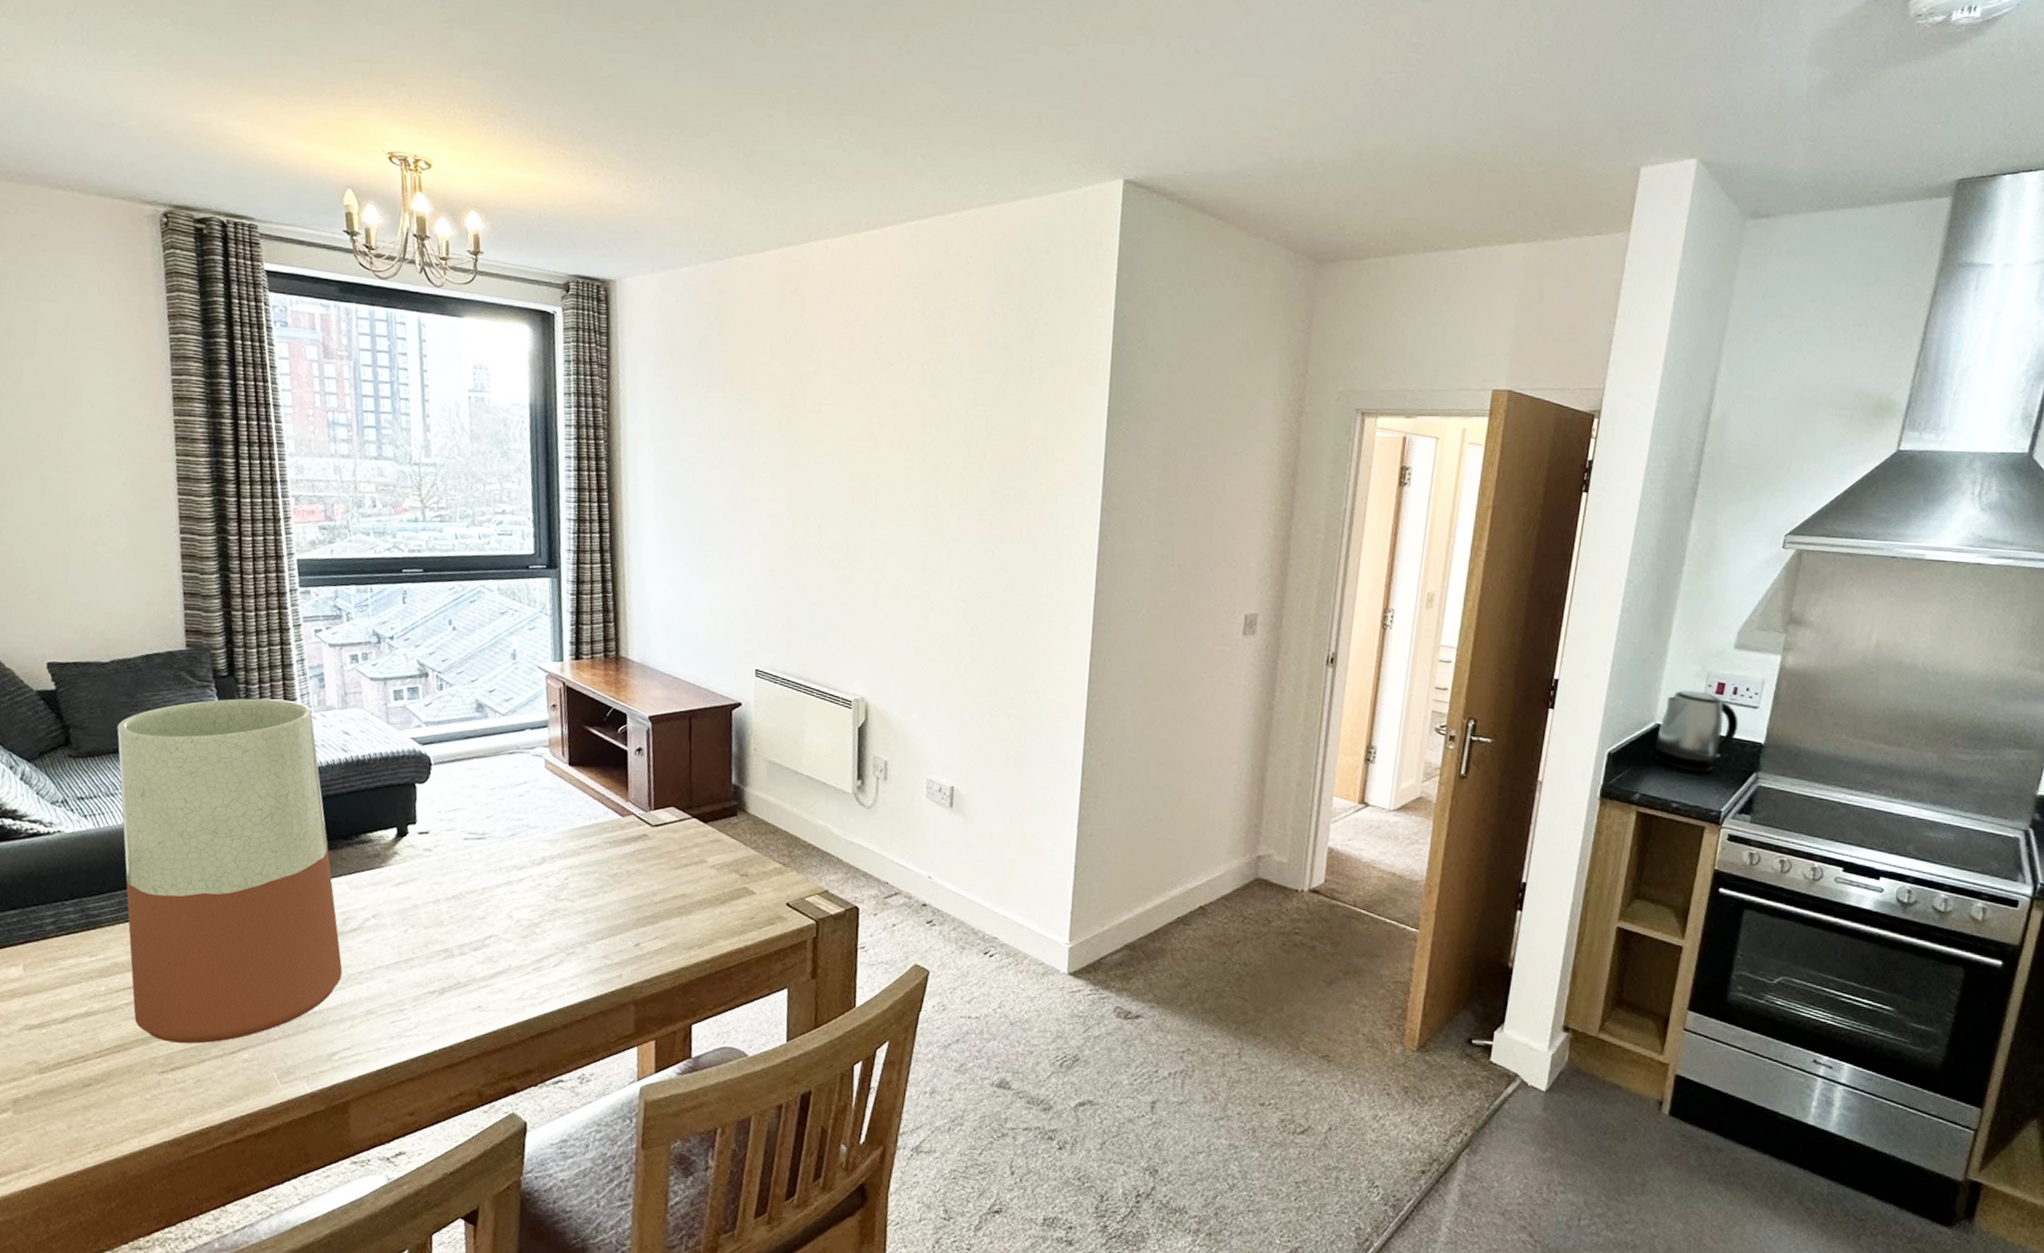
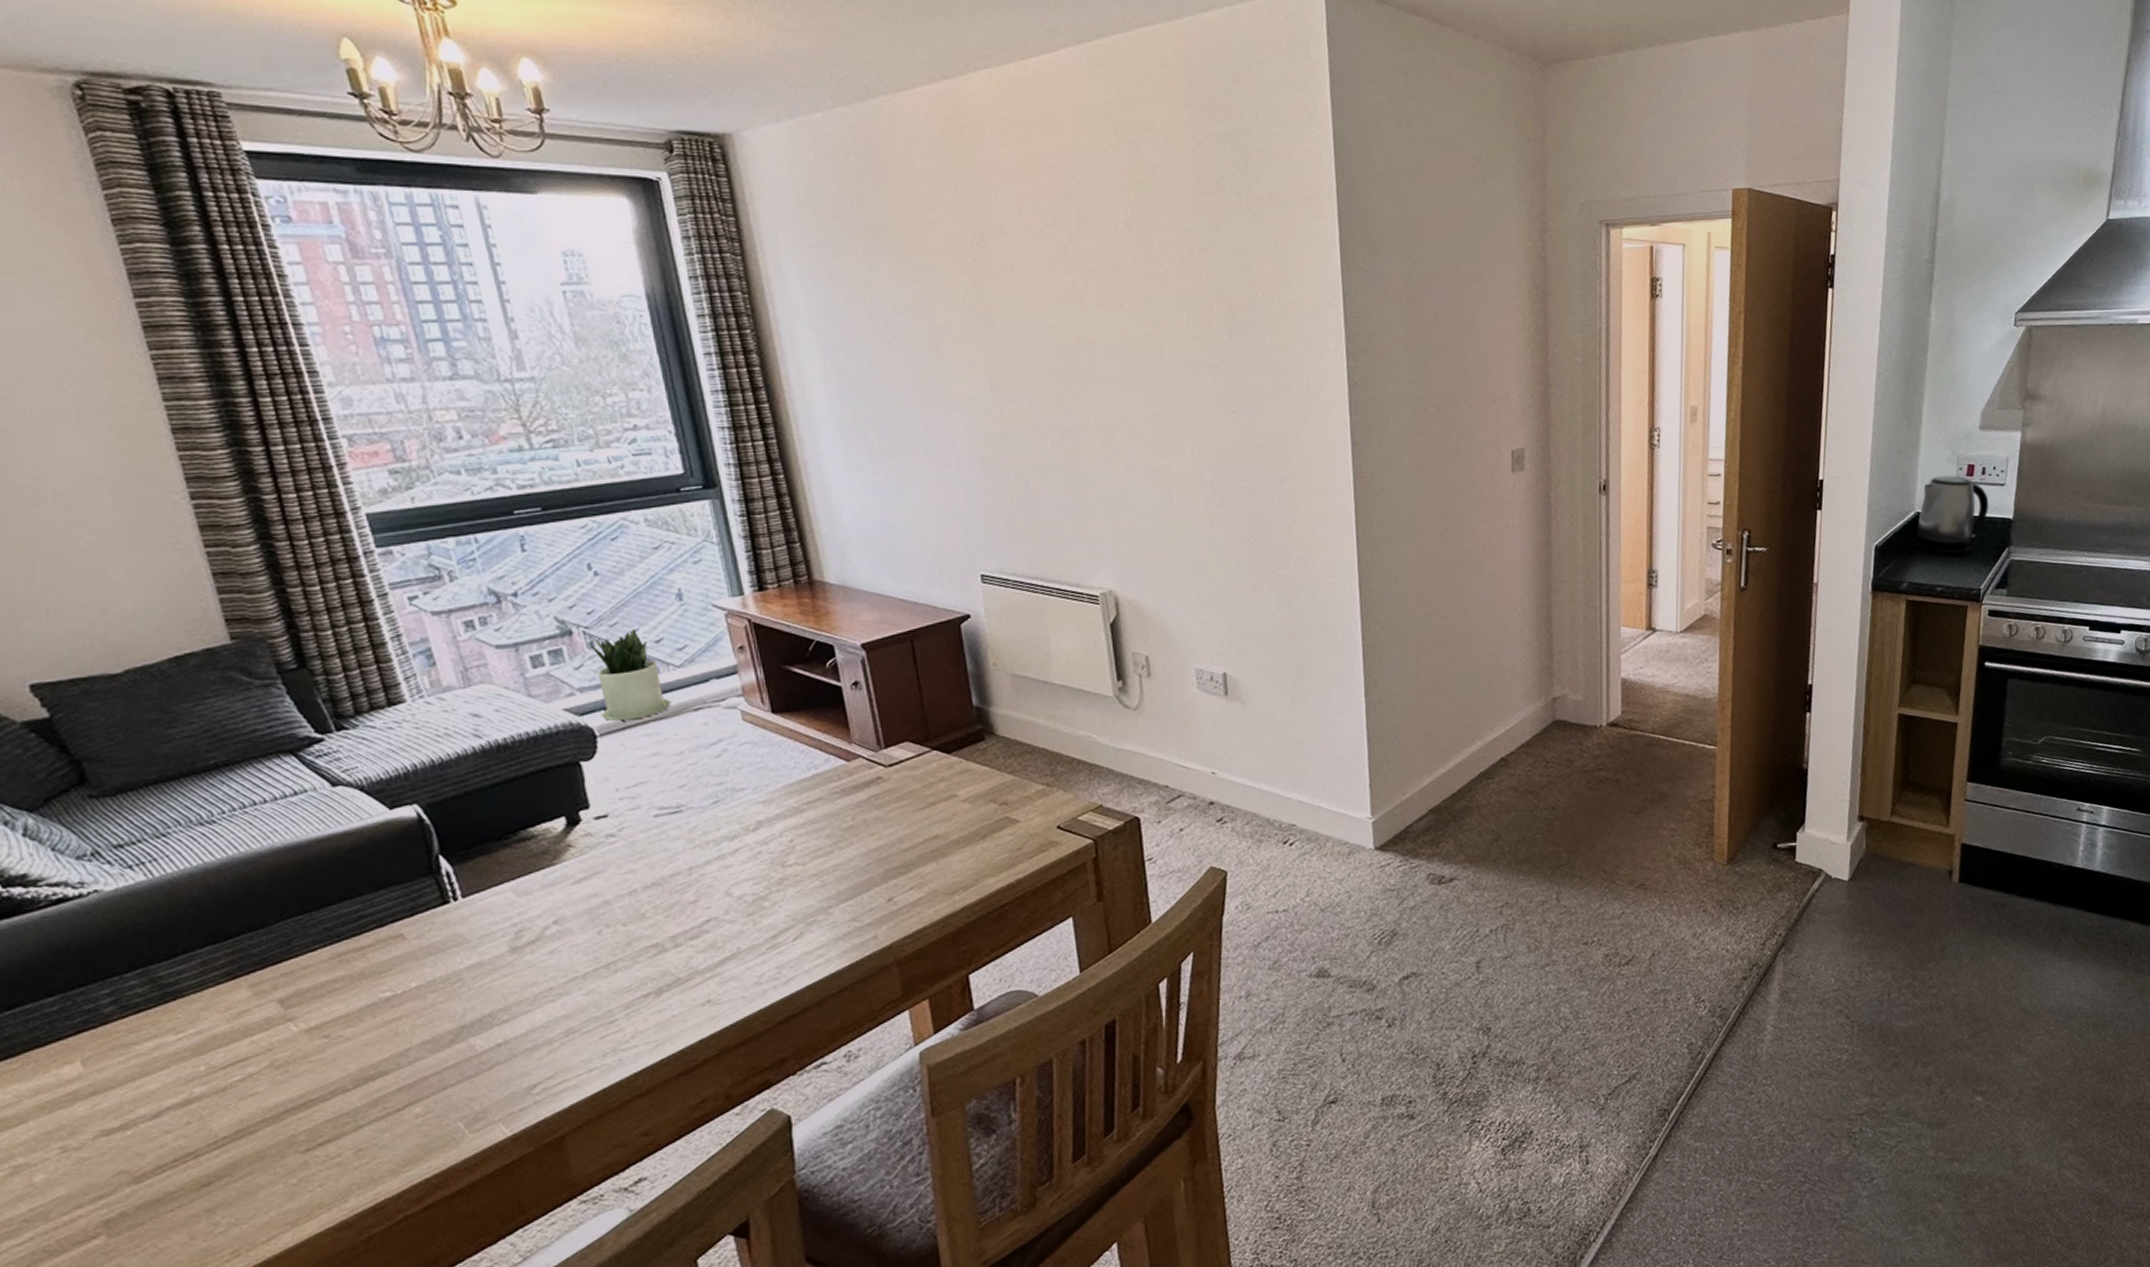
vase: present [117,698,343,1044] -> none [152,686,527,1114]
planter: none [438,678,493,755] -> present [588,628,671,722]

